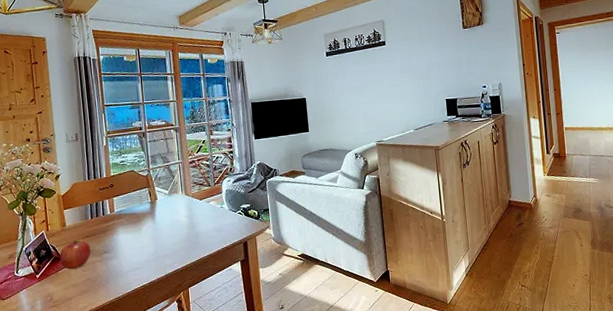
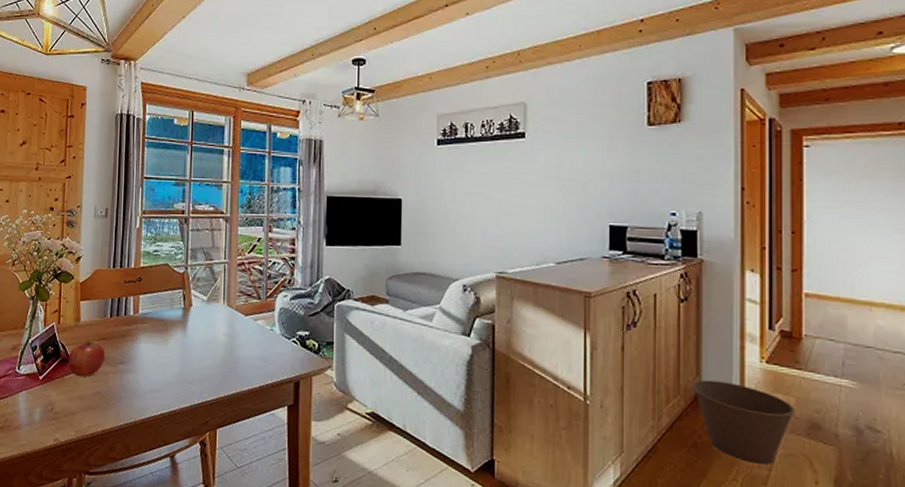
basket: none [505,191,567,241] -> present [690,379,796,466]

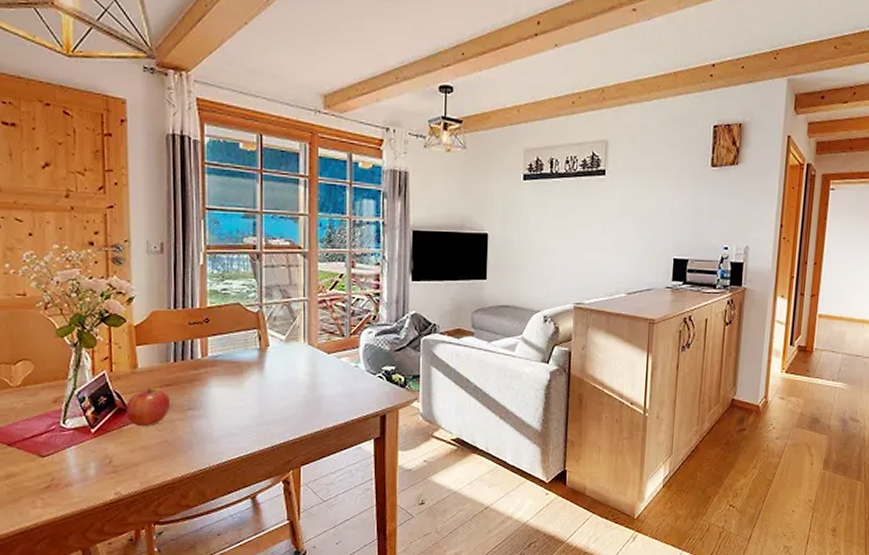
basket: present [690,379,796,466] -> none [728,389,803,454]

